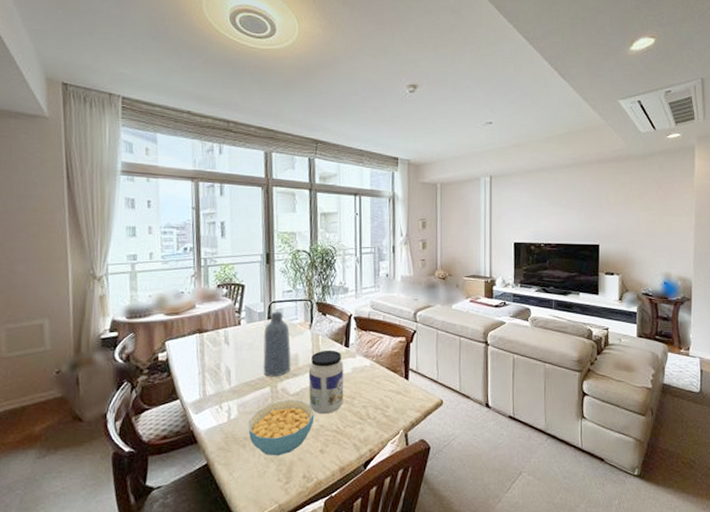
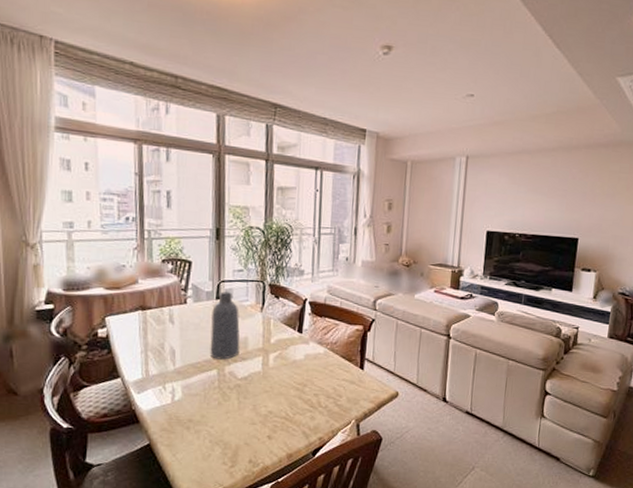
cereal bowl: present [248,399,315,456] -> none [193,383,263,440]
jar: present [308,350,344,415] -> none [258,334,296,401]

